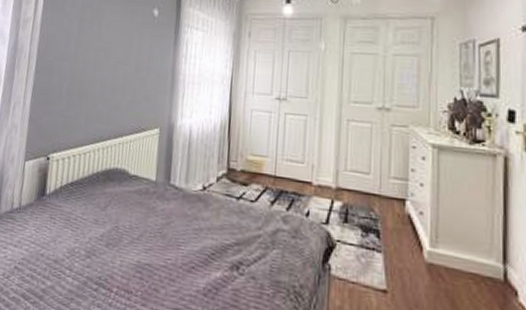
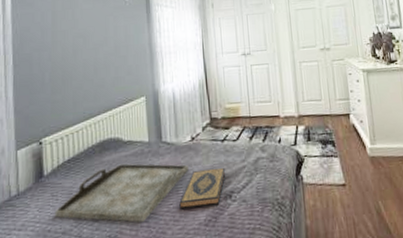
serving tray: none [49,199,195,273] -> present [54,163,188,223]
hardback book: none [178,227,237,275] -> present [179,167,226,209]

